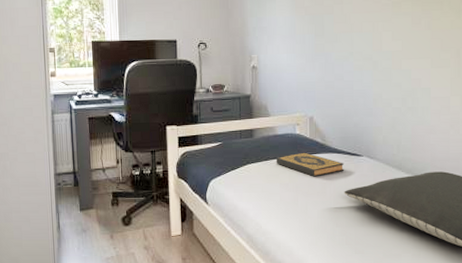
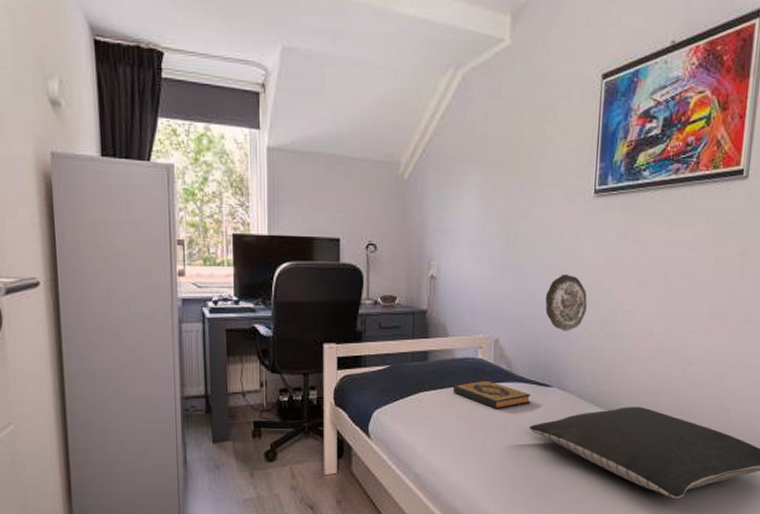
decorative plate: none [351,59,388,108] -> present [545,273,587,331]

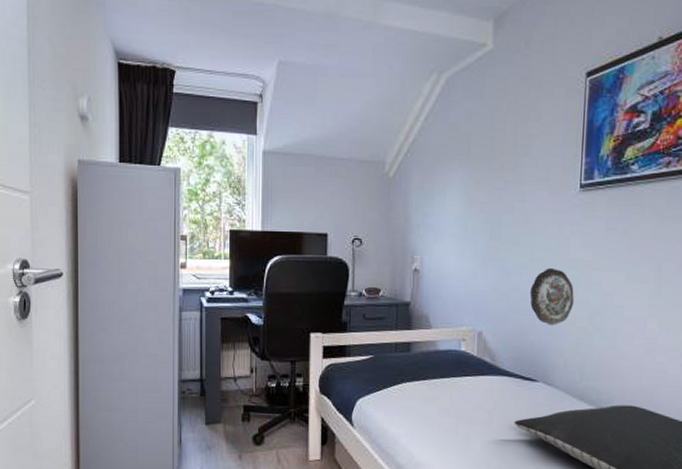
hardback book: present [452,380,532,409] -> none [435,373,517,403]

